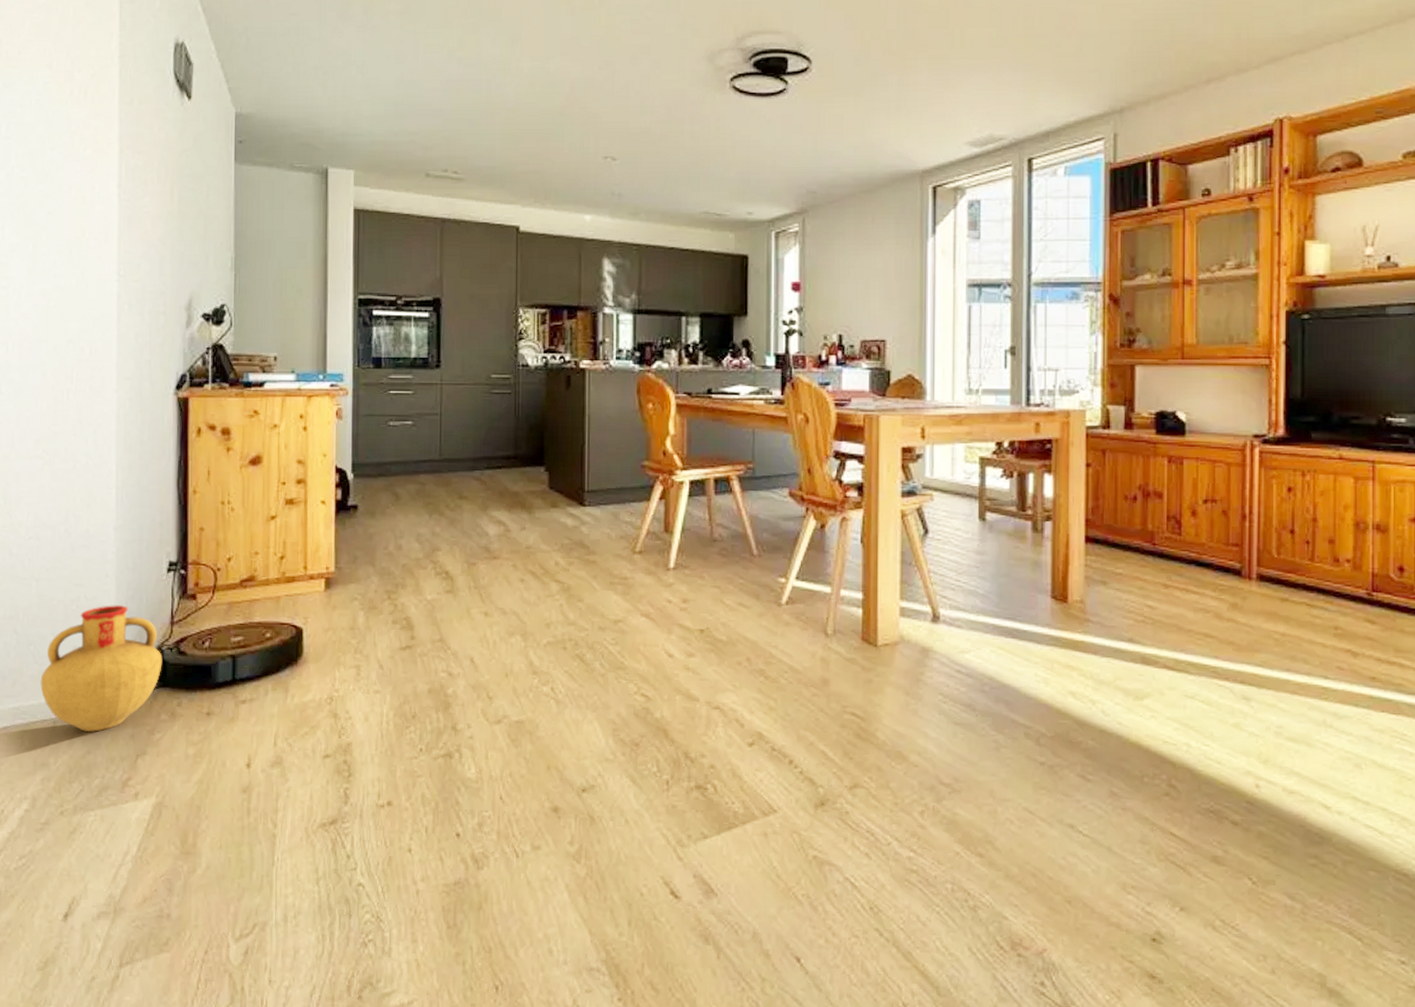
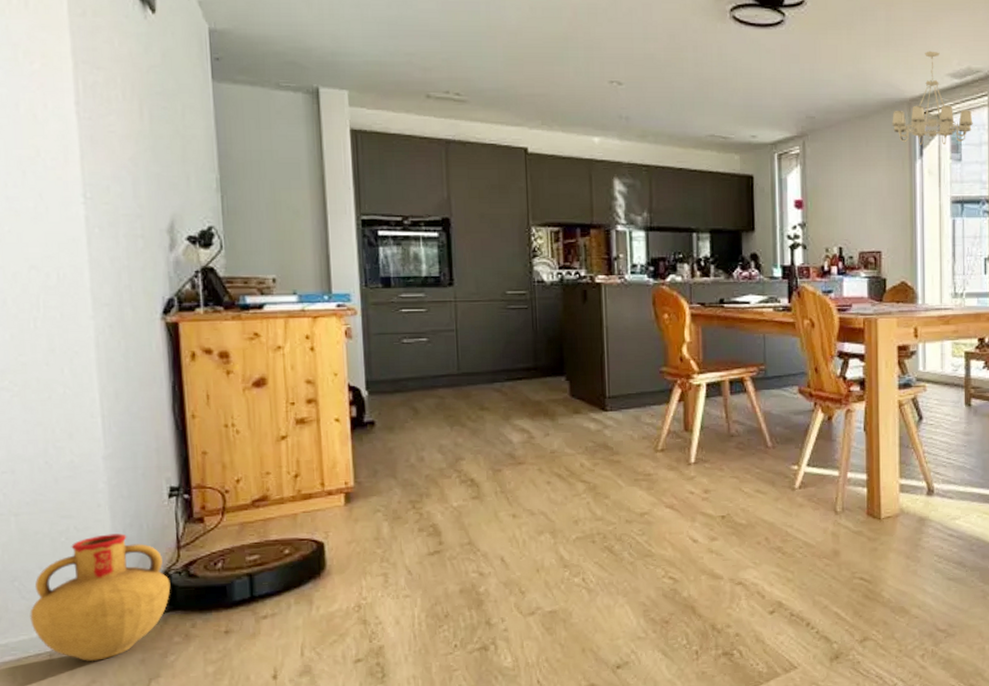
chandelier: none [902,117,994,222] -> present [892,51,973,145]

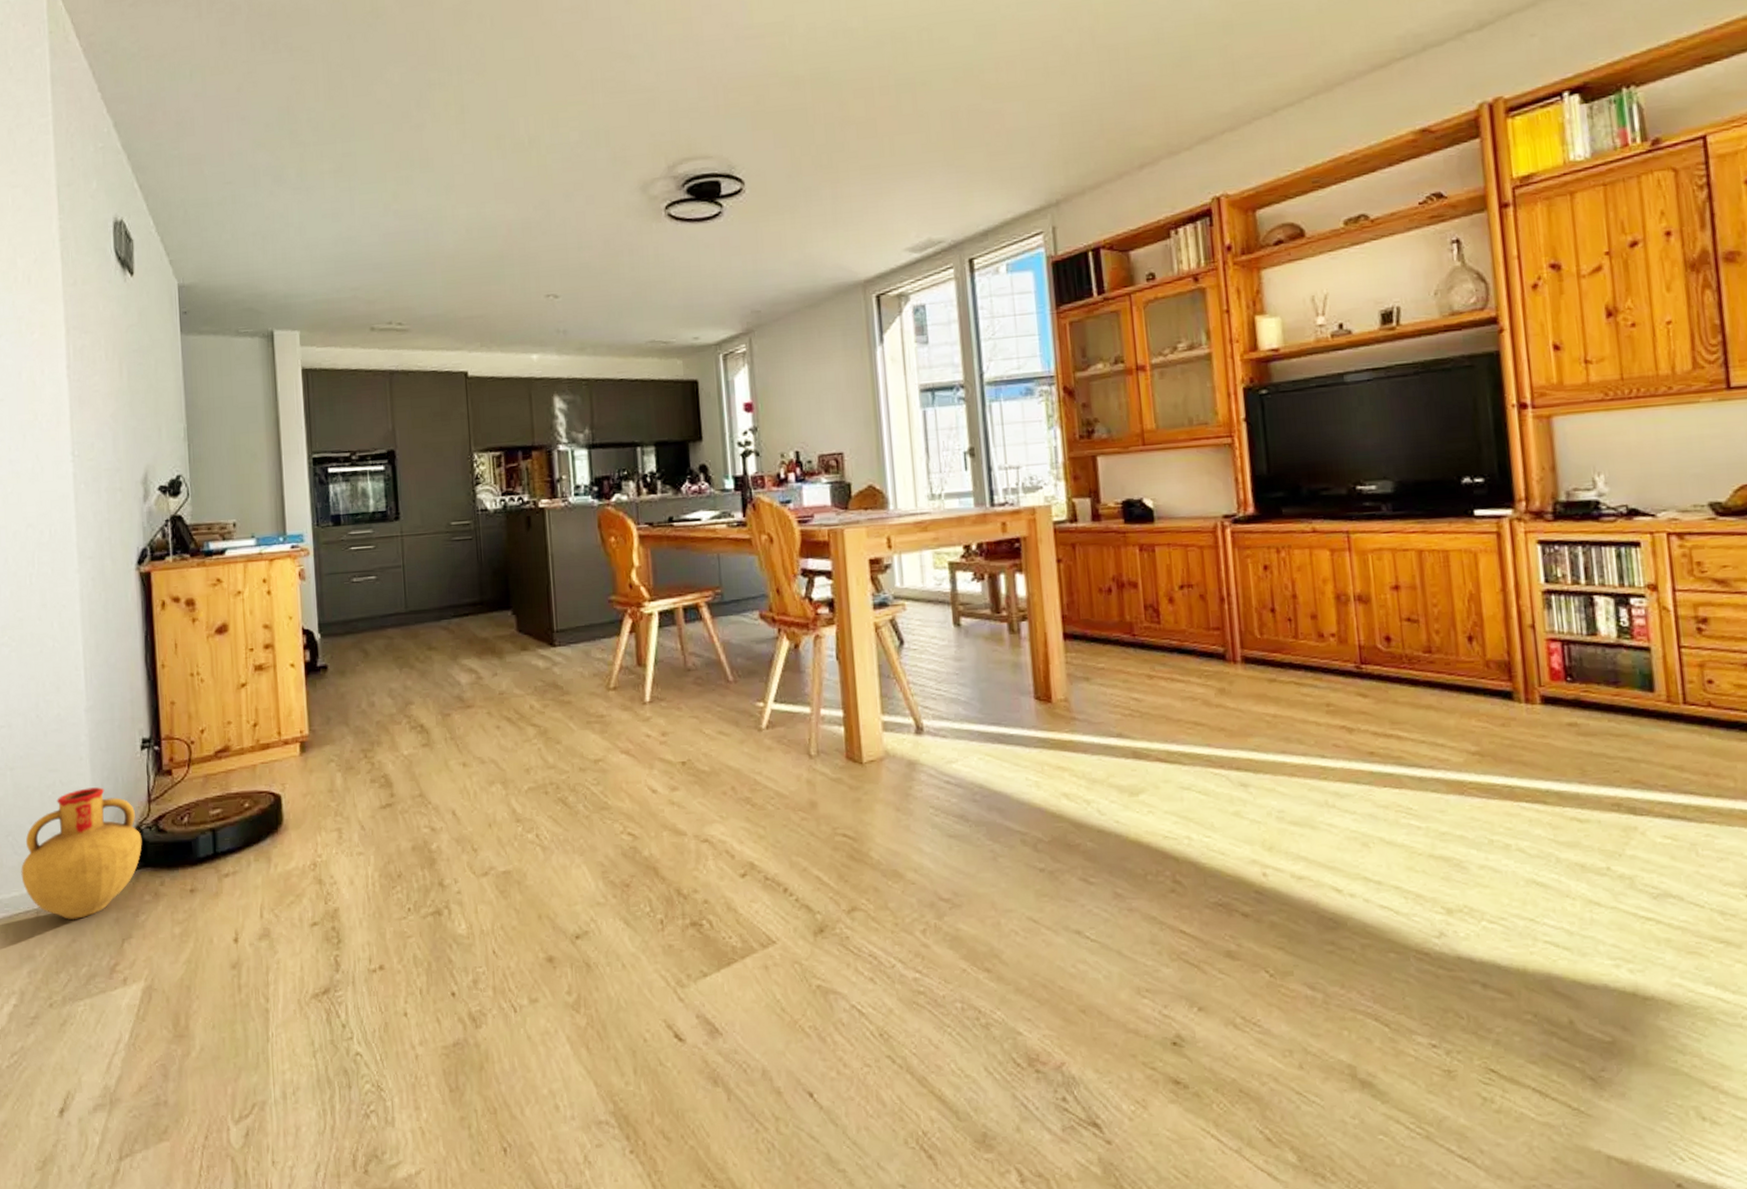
chandelier: present [892,51,973,145] -> none [846,225,939,330]

